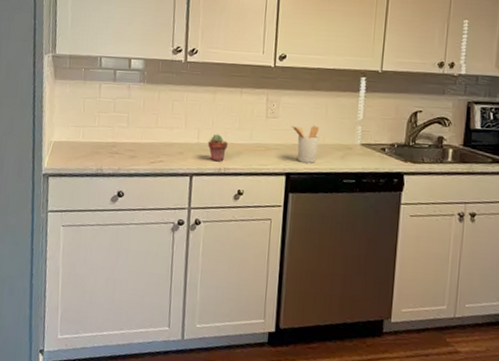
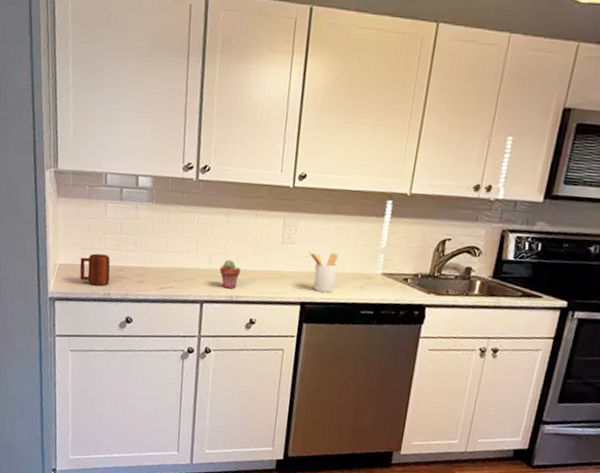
mug: none [74,131,104,161] -> present [79,253,111,286]

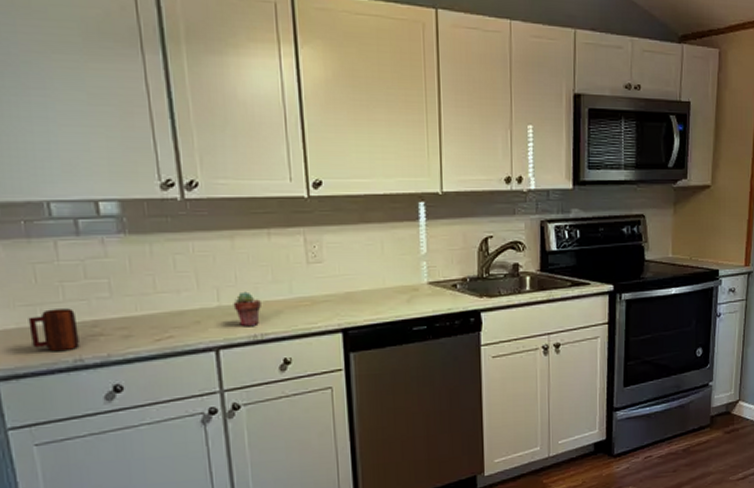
utensil holder: present [309,252,338,293] -> none [341,266,378,313]

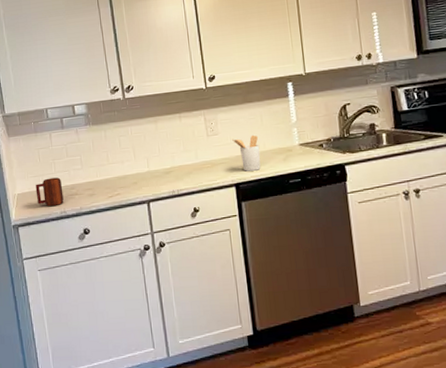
potted succulent: present [233,291,261,327] -> none [158,159,177,185]
utensil holder: none [341,266,378,313] -> present [232,134,261,171]

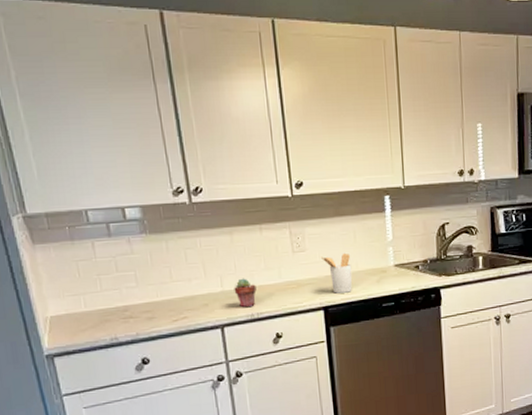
mug: present [35,177,64,206] -> none [74,297,115,332]
potted succulent: none [158,159,177,185] -> present [234,278,257,308]

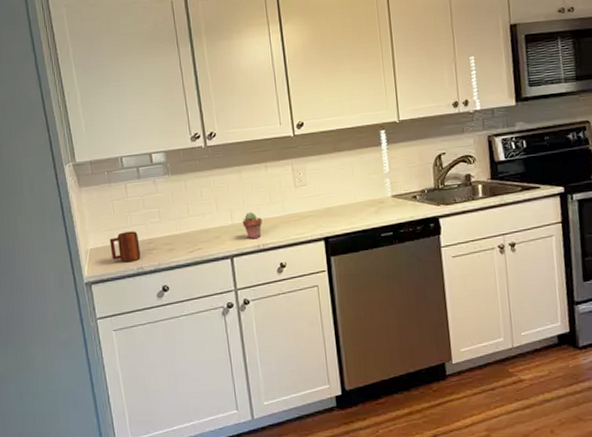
mug: none [74,297,115,332] -> present [109,231,141,262]
utensil holder: present [321,252,353,294] -> none [321,185,351,225]

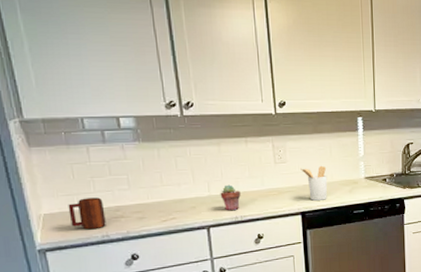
utensil holder: none [321,185,351,225] -> present [300,165,328,201]

